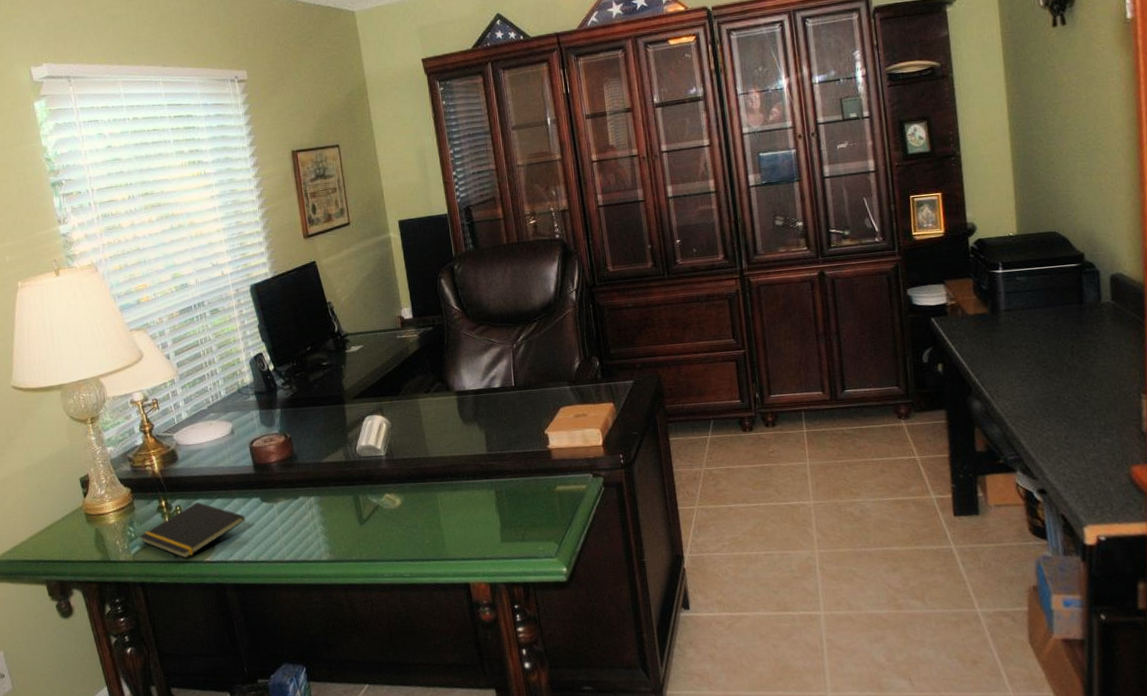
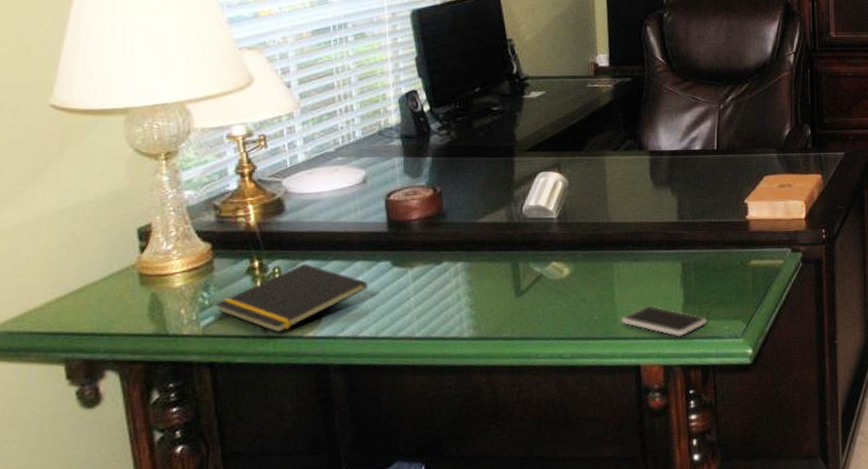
smartphone: none [448,530,523,558] -> present [621,306,707,337]

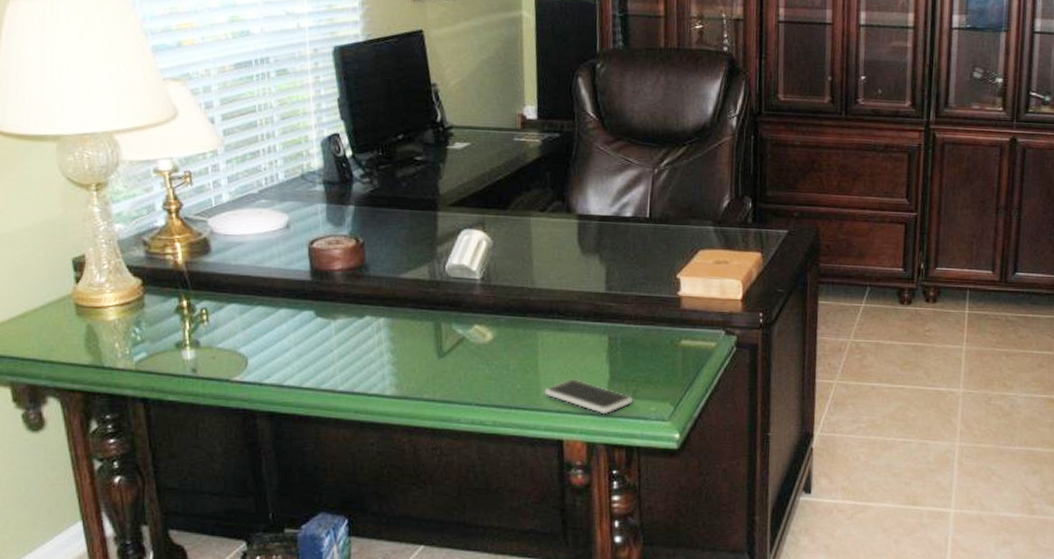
notepad: present [215,263,368,334] -> none [147,306,292,375]

